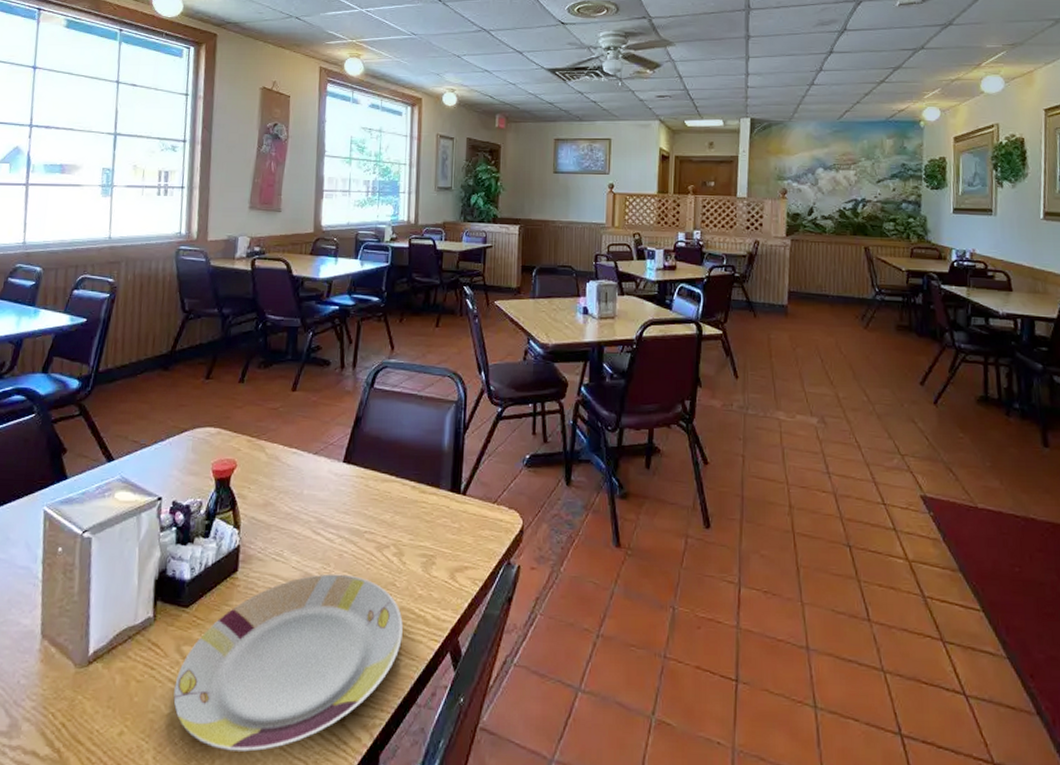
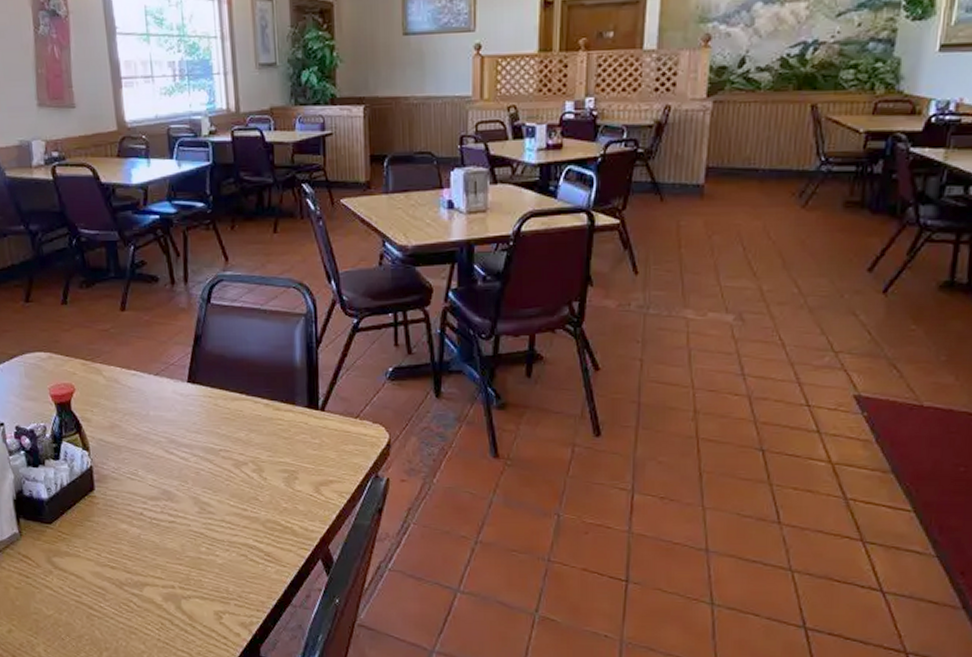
plate: present [173,574,403,752] -> none [52,490,271,645]

